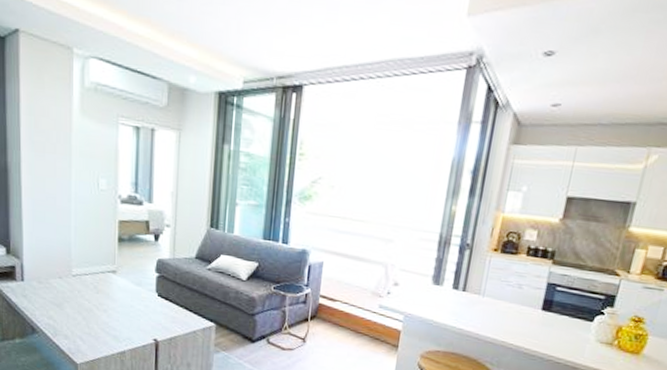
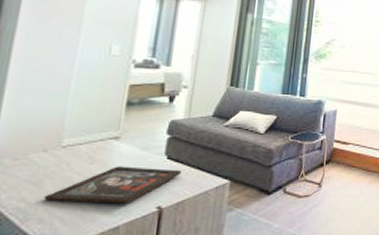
religious icon: none [66,298,172,332] -> present [44,166,182,204]

